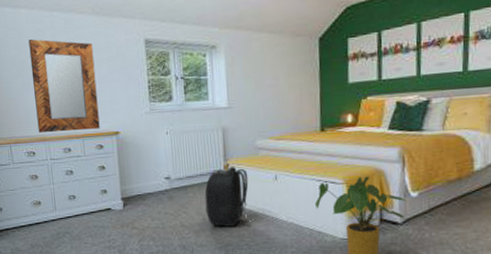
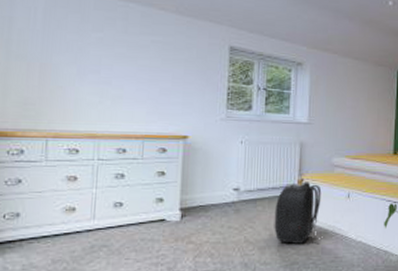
home mirror: present [28,39,100,133] -> none [87,27,171,131]

